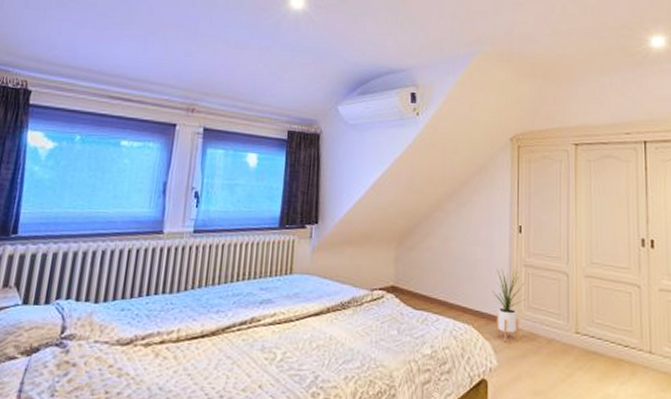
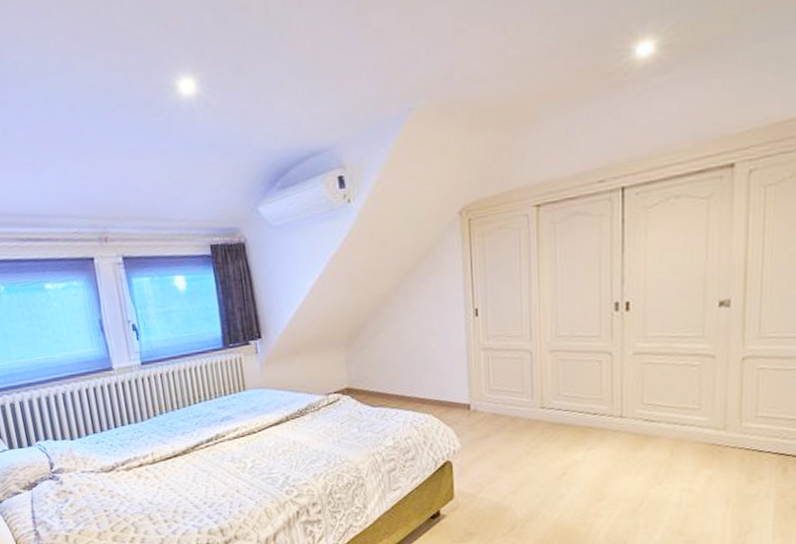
house plant: present [492,268,525,343] -> none [450,353,486,426]

